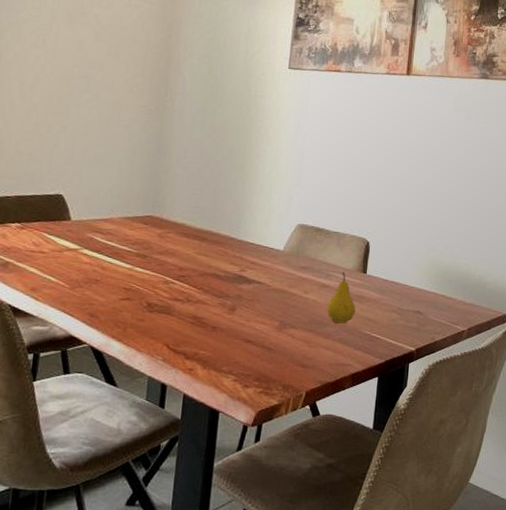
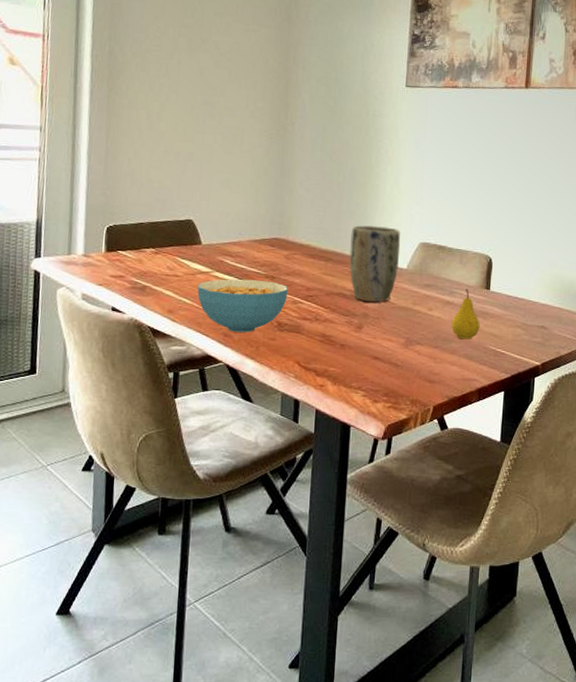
cereal bowl: none [64,256,160,313] -> present [197,279,288,333]
plant pot: none [225,205,278,284] -> present [349,225,401,302]

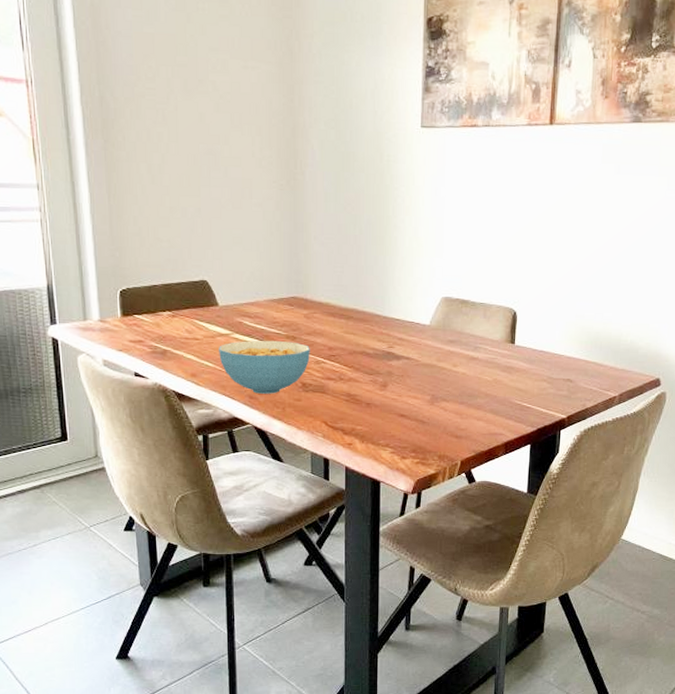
plant pot: present [349,225,401,302] -> none [371,280,422,359]
fruit: present [452,288,480,340] -> none [477,343,505,395]

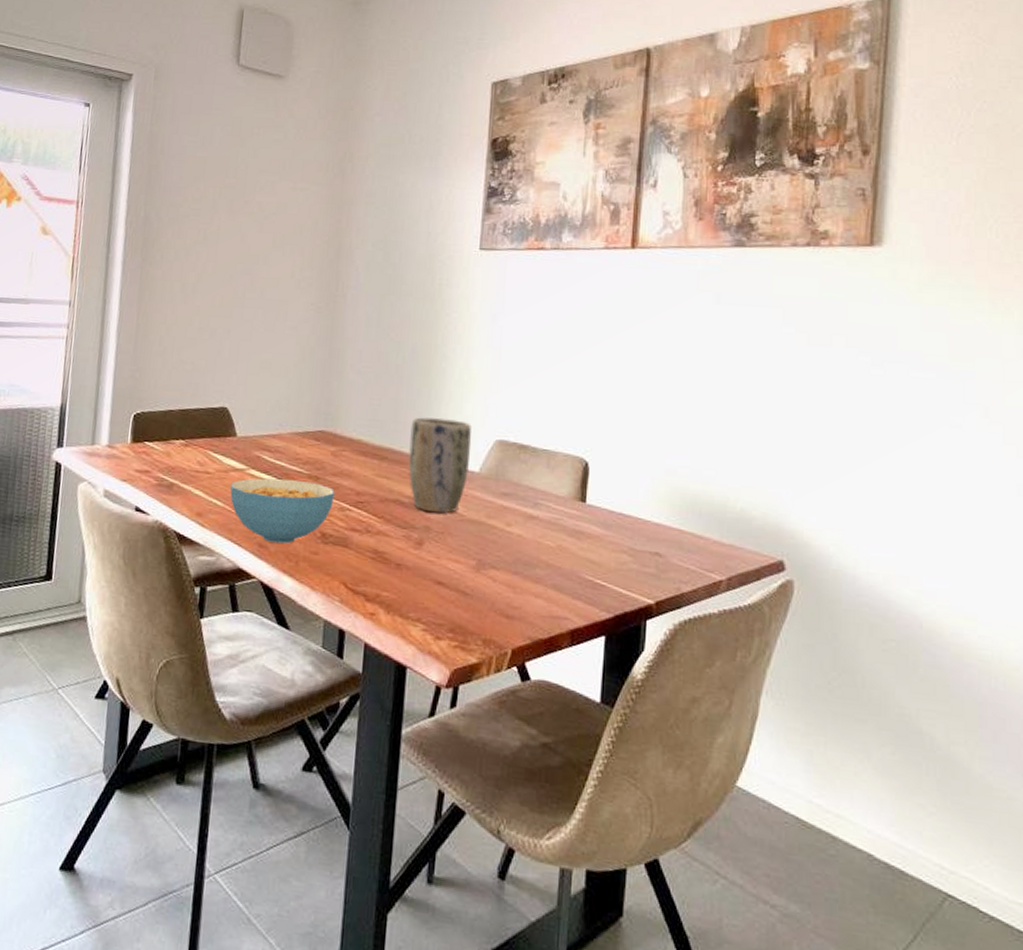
plant pot: none [371,280,422,359] -> present [408,417,472,513]

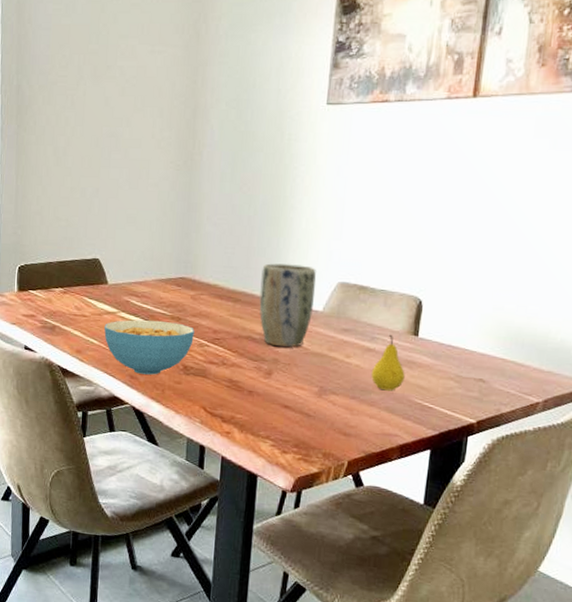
fruit: none [536,500,573,566] -> present [371,334,405,391]

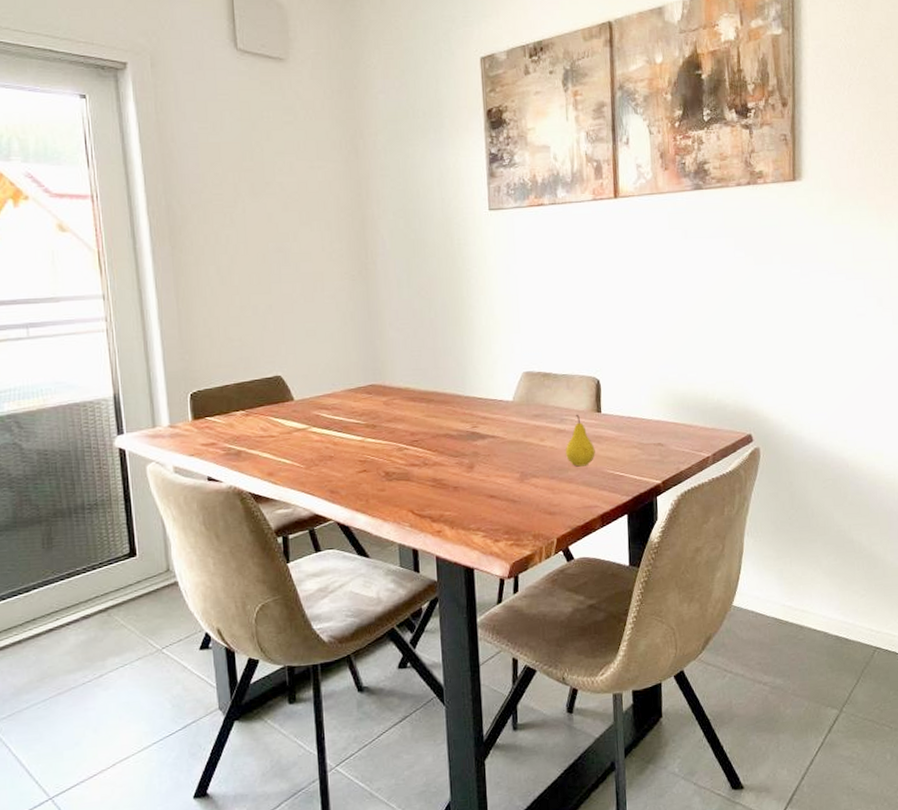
cereal bowl: present [104,319,194,375] -> none [296,430,392,488]
plant pot: present [259,263,317,347] -> none [450,359,504,440]

